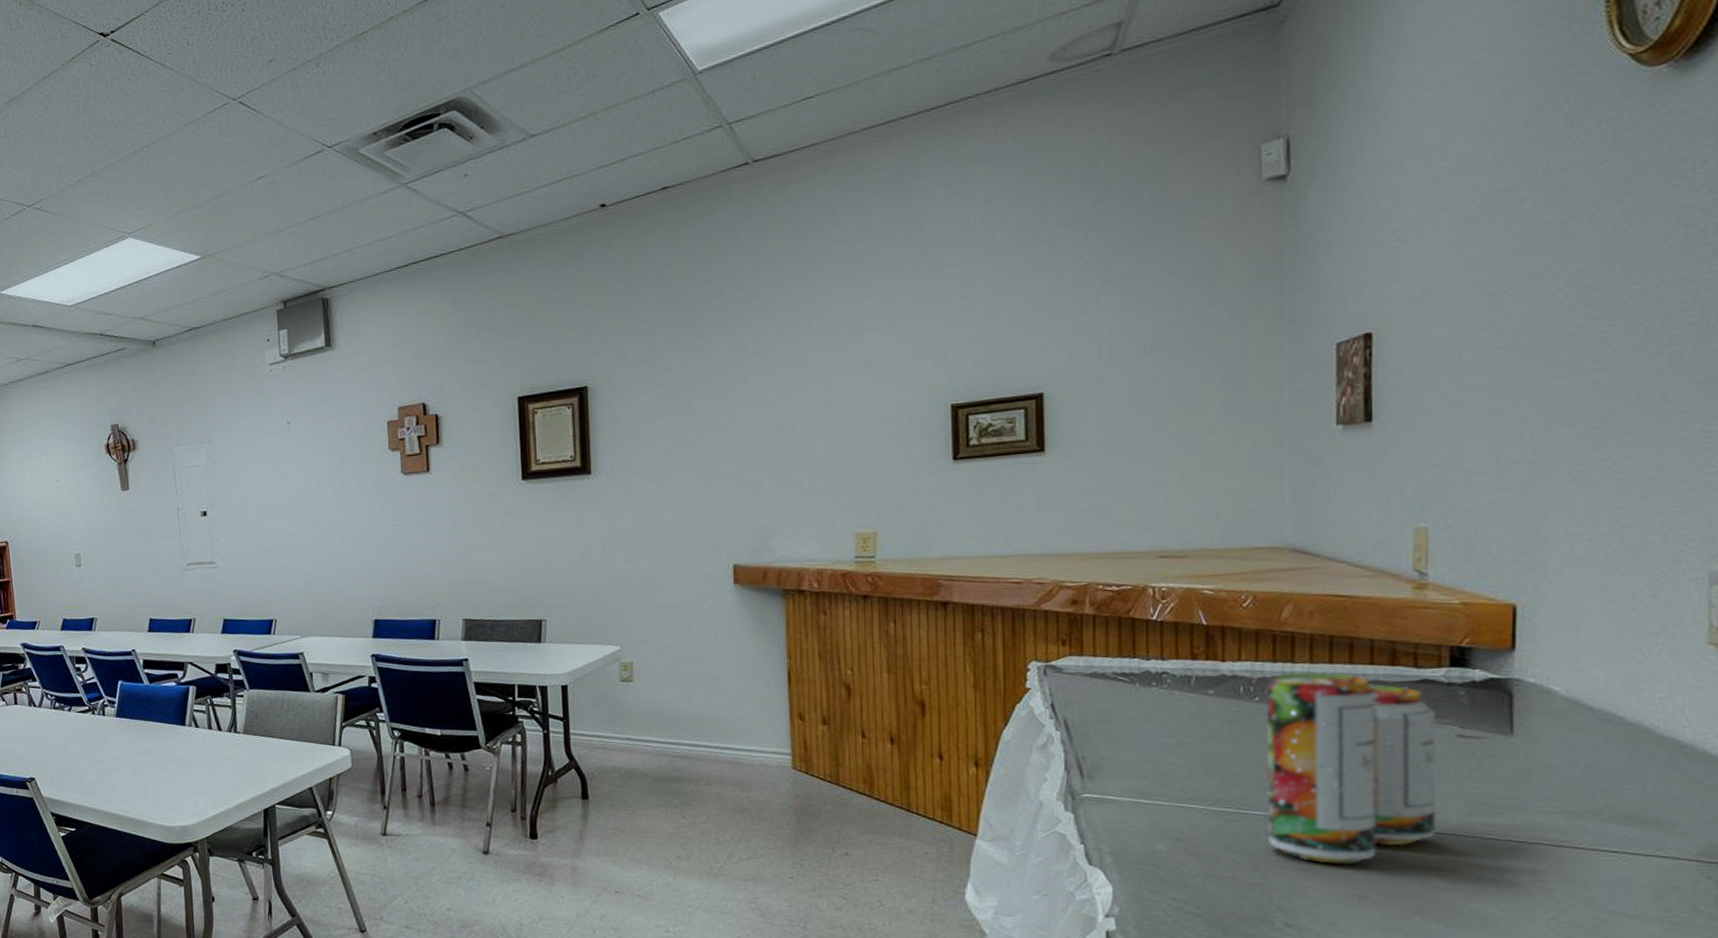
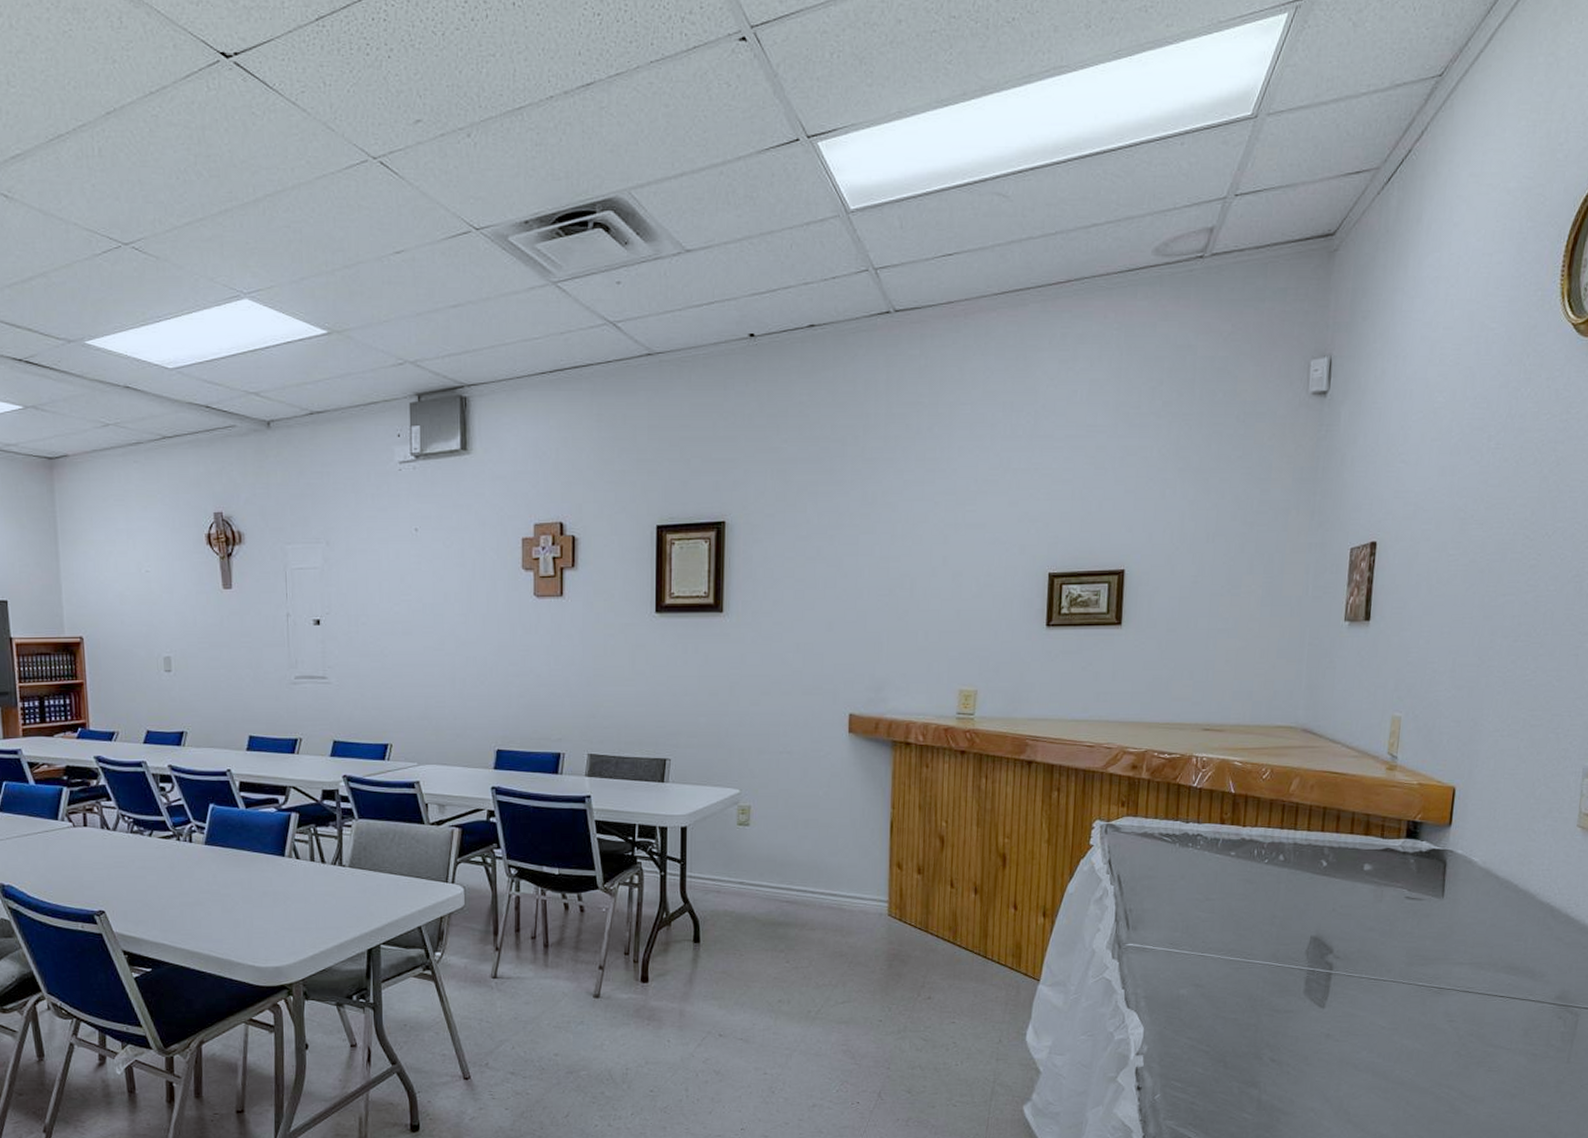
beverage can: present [1265,671,1438,865] -> none [1264,838,1394,1008]

